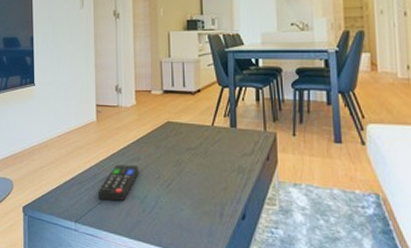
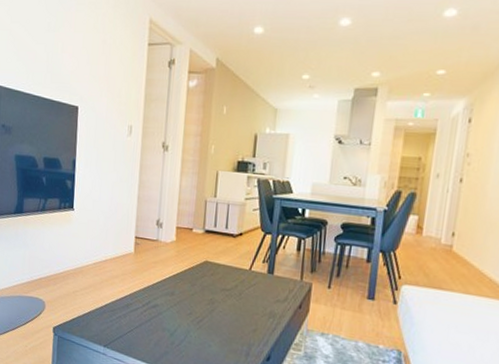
remote control: present [98,164,139,201] -> none [129,297,172,332]

